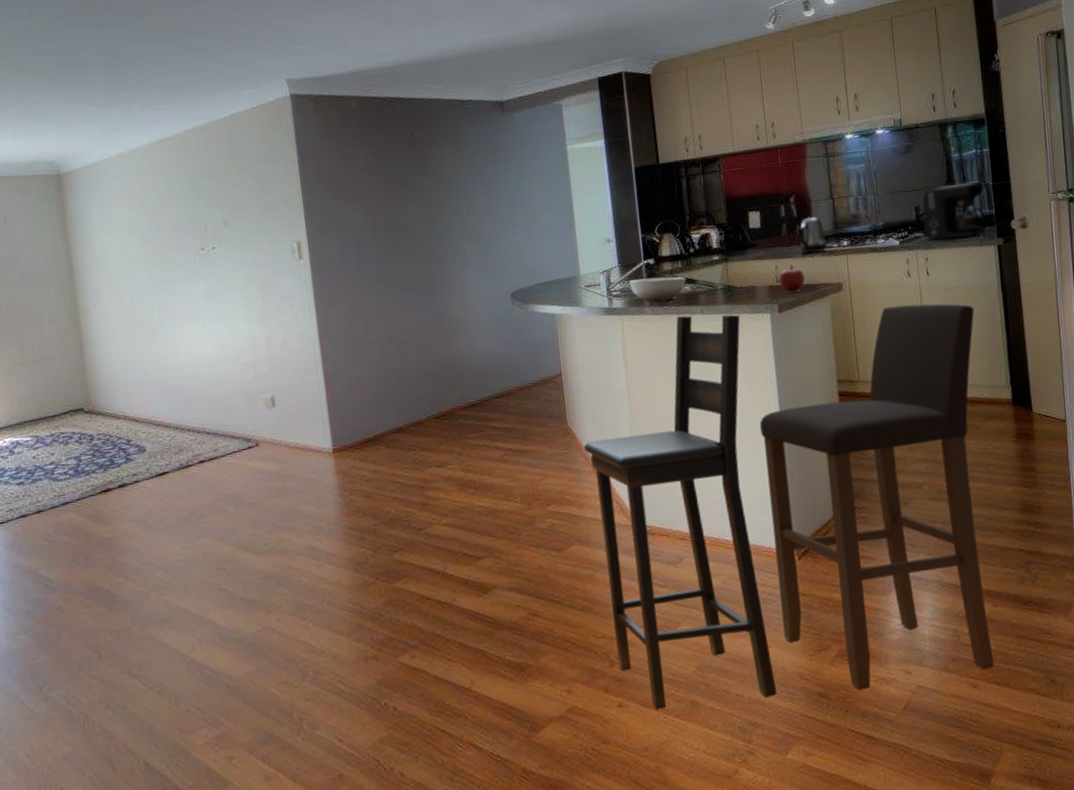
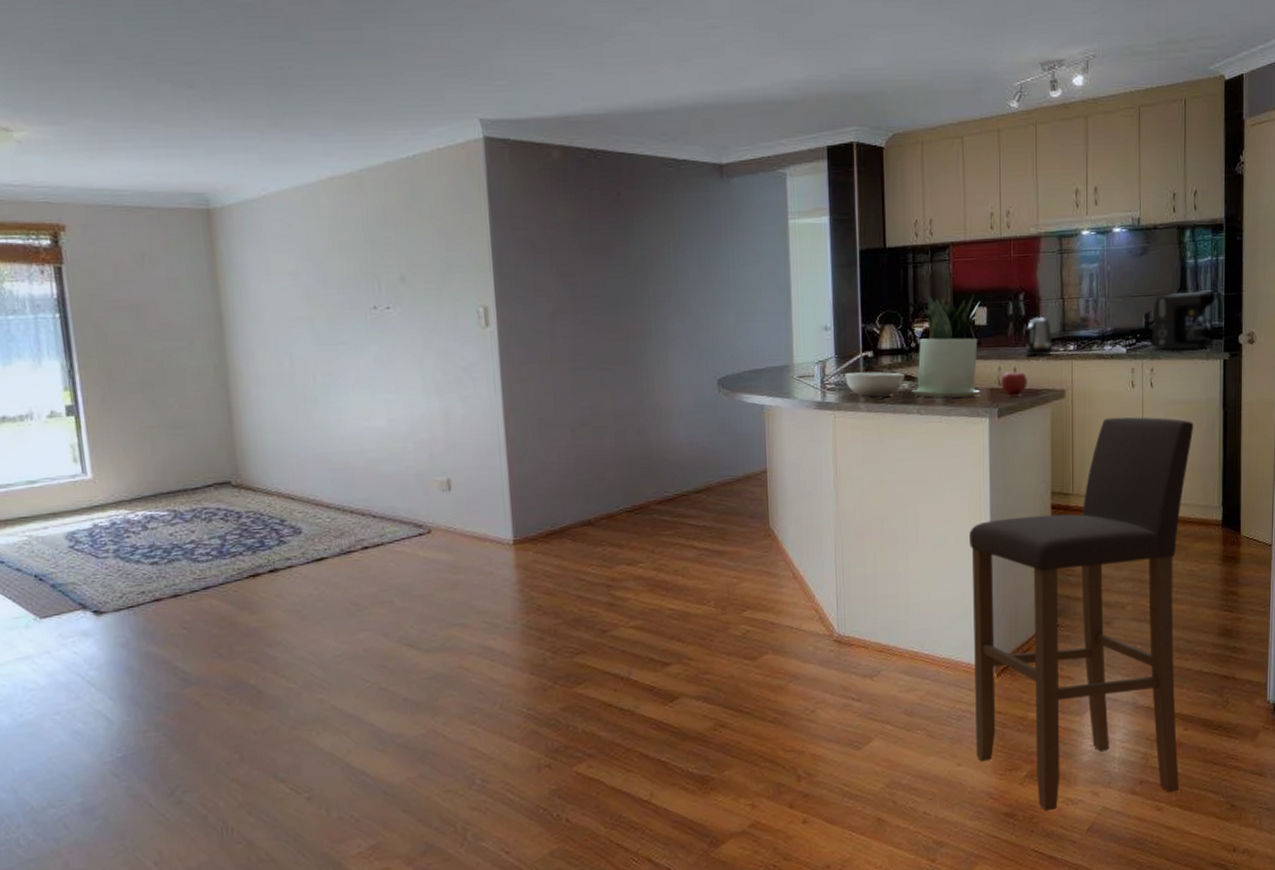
bar stool: present [584,314,777,710] -> none [786,414,965,827]
planter: none [694,200,761,298] -> present [912,294,981,398]

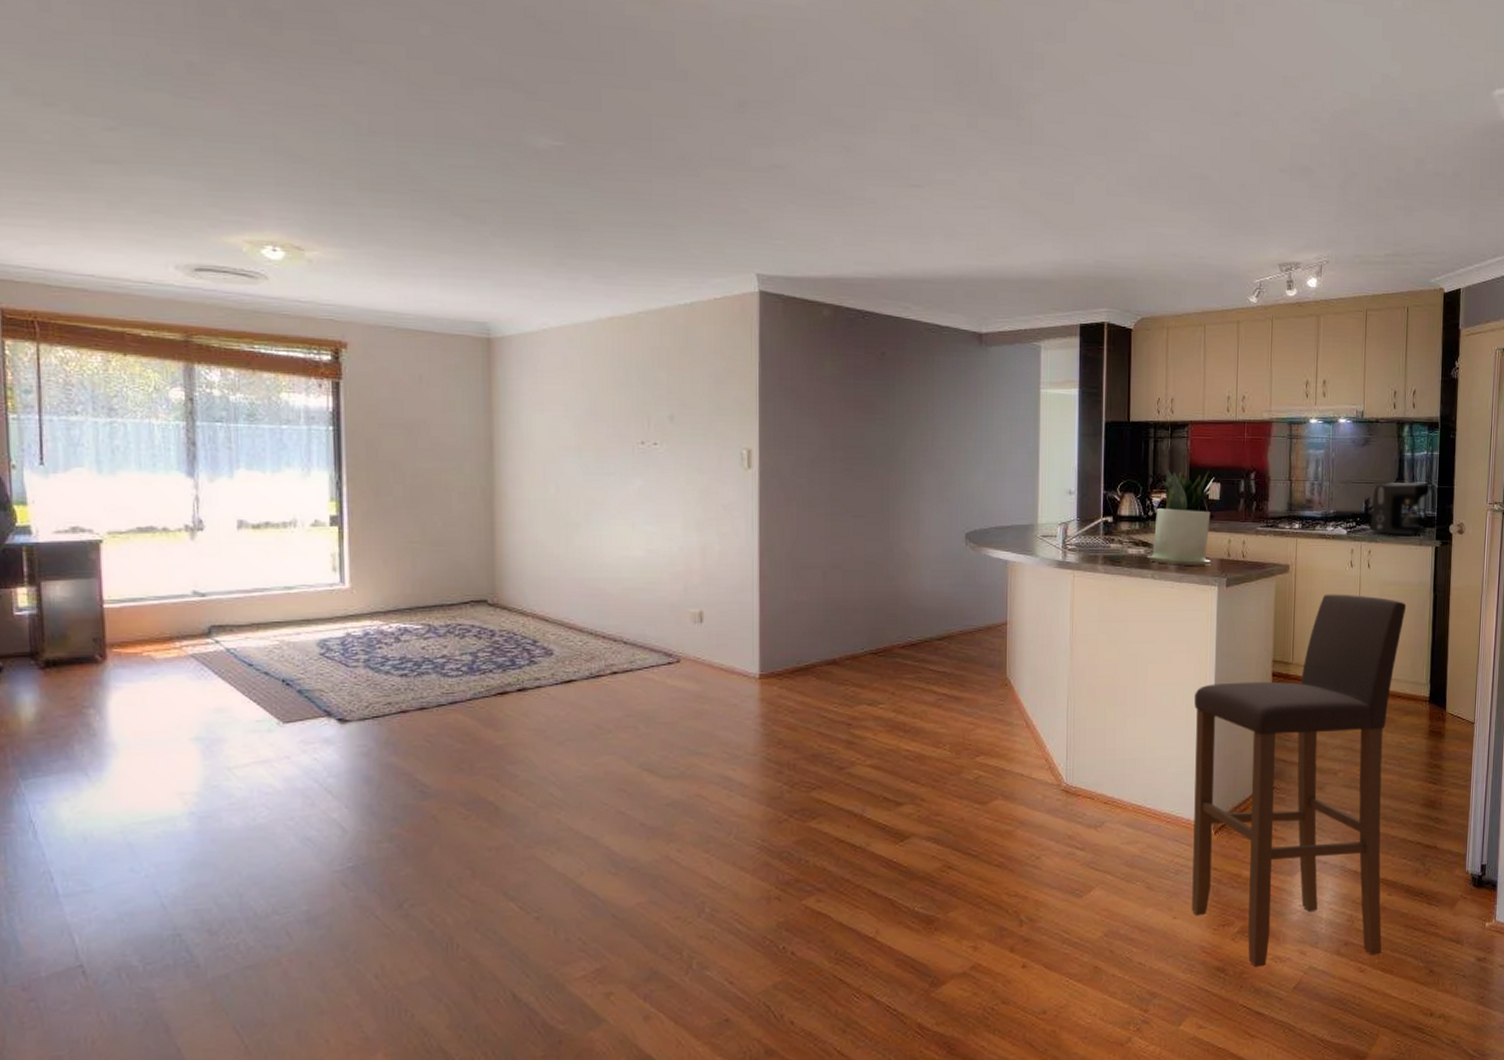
bowl: present [845,372,905,398] -> none [1085,536,1141,560]
fruit: present [1001,368,1027,397] -> none [1230,542,1255,568]
kettle: present [1024,316,1052,356] -> none [1253,495,1279,532]

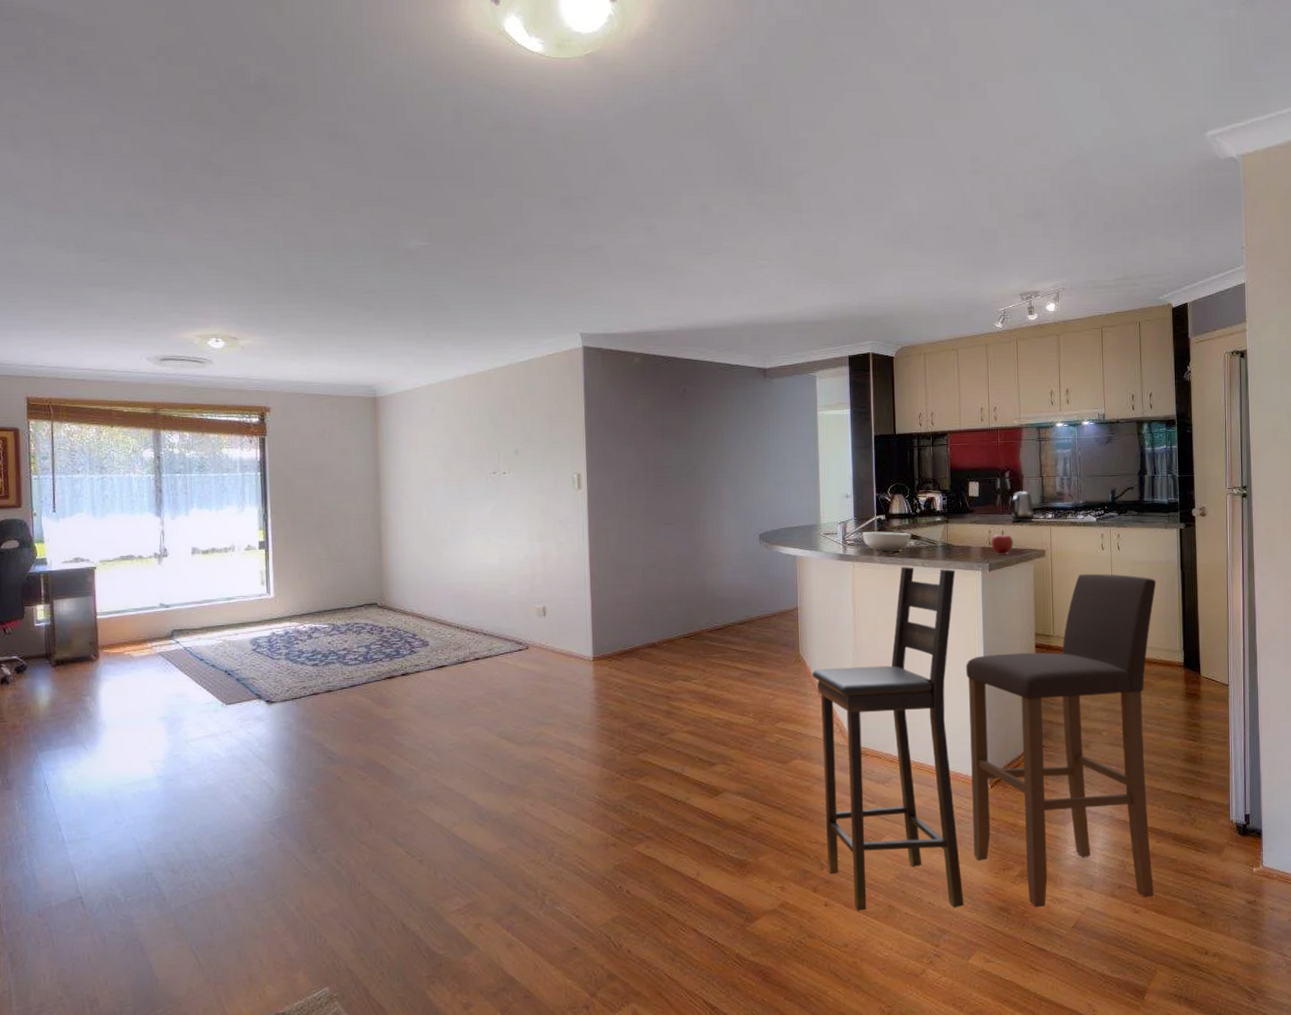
bar stool: none [1020,577,1189,973] -> present [812,566,964,911]
bowl: none [1085,536,1141,560] -> present [862,531,911,552]
planter: present [1147,468,1214,567] -> none [917,472,975,555]
fruit: none [1230,542,1255,568] -> present [991,532,1013,554]
kettle: none [1253,495,1279,532] -> present [1010,490,1033,522]
coffee maker: present [1369,482,1431,535] -> none [1117,472,1172,520]

